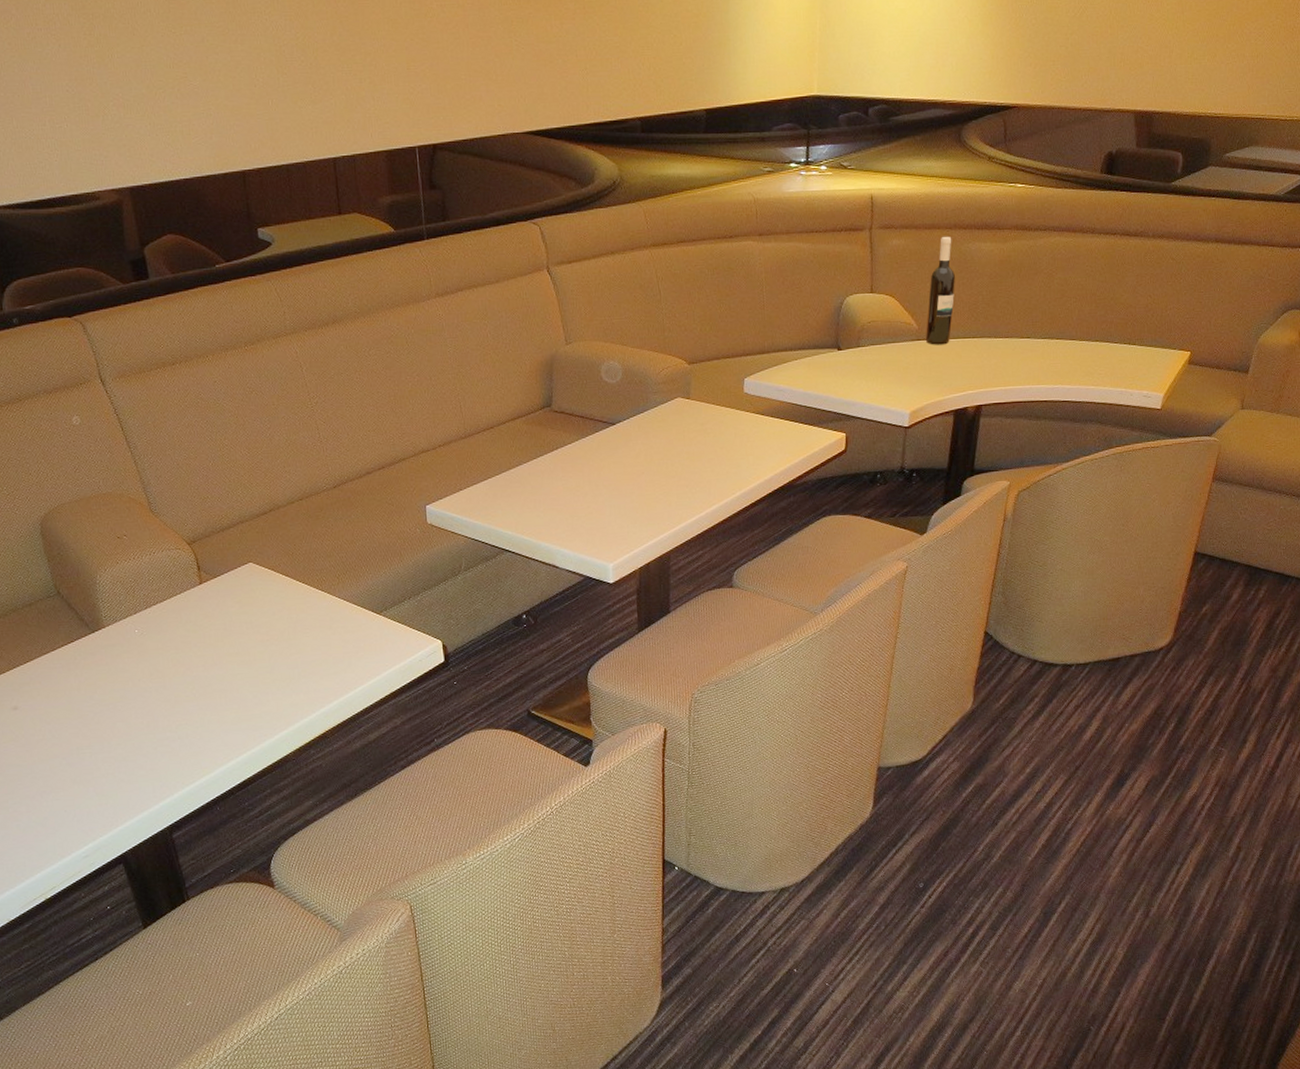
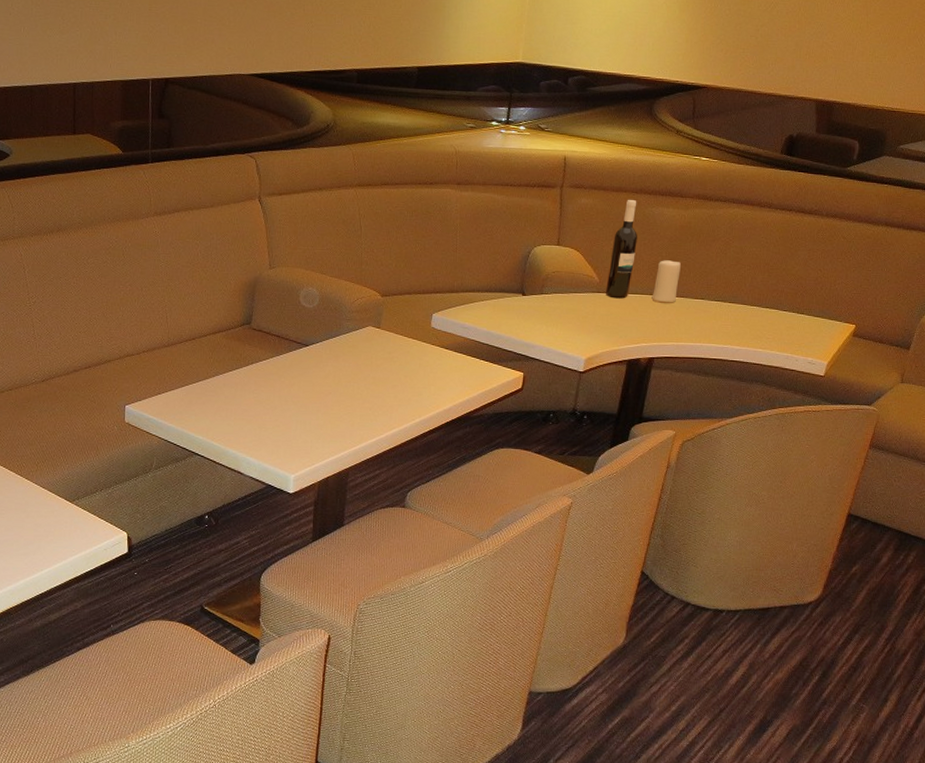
candle: none [975,299,1003,347] -> present [651,260,681,304]

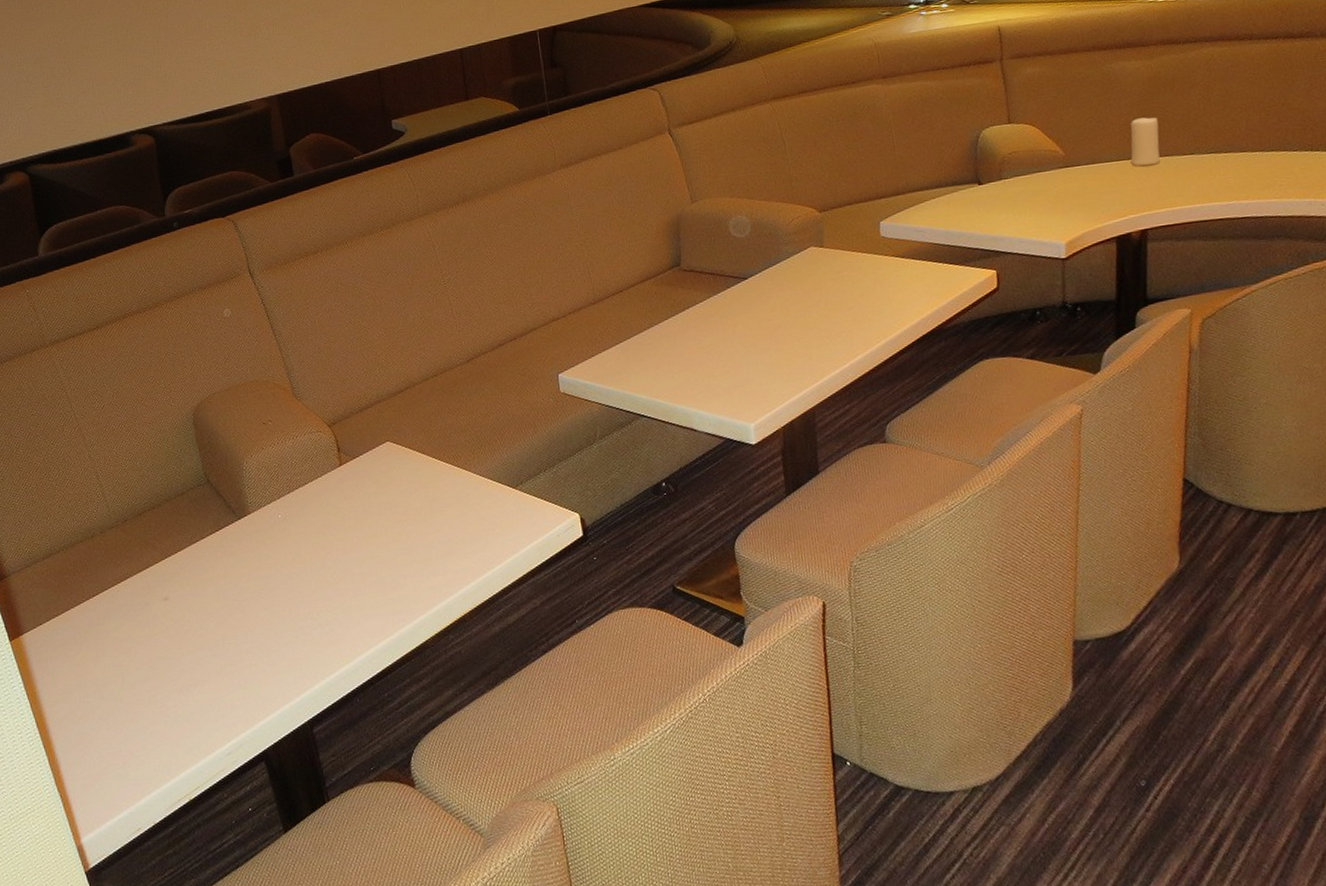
wine bottle: present [605,199,638,299] -> none [1072,59,1103,171]

